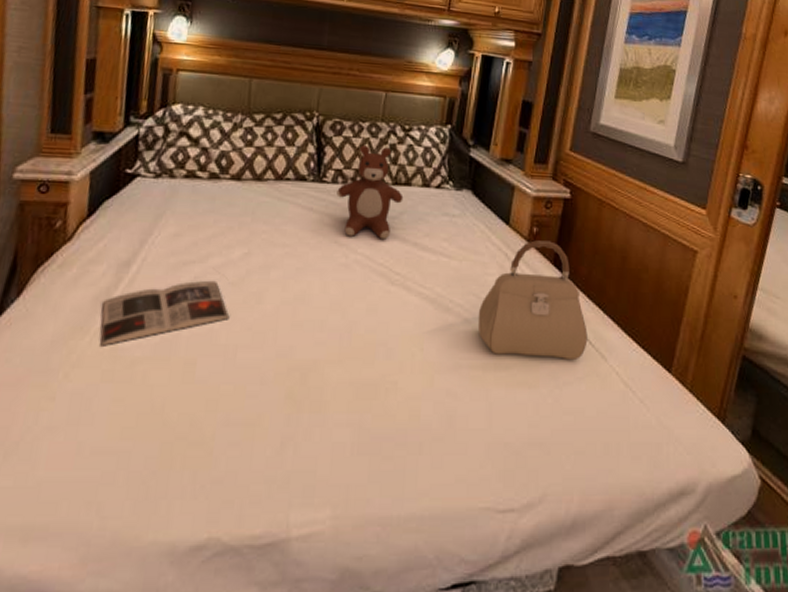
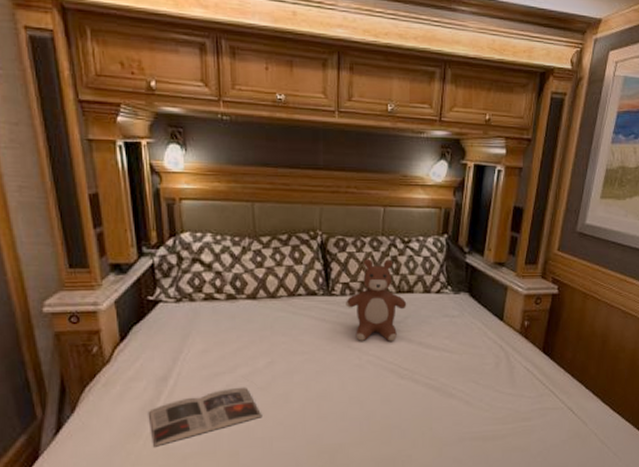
handbag: present [477,239,588,359] -> none [477,331,571,428]

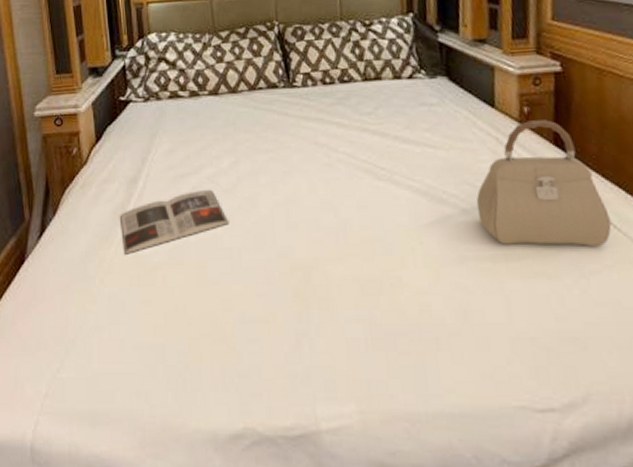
teddy bear: present [346,258,407,342] -> none [308,45,376,137]
handbag: none [477,331,571,428] -> present [476,118,612,246]

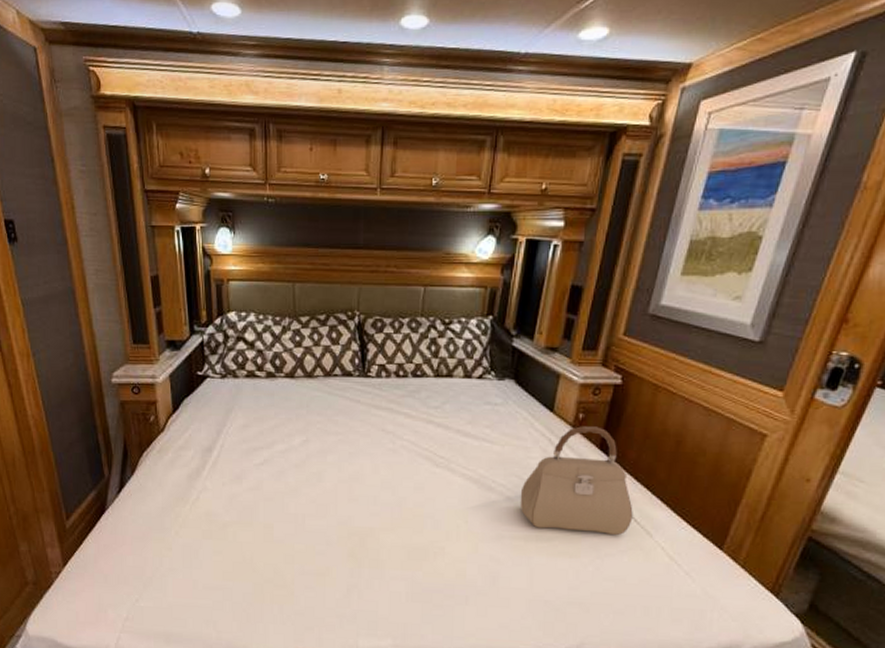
magazine: present [120,189,229,255] -> none [195,462,296,513]

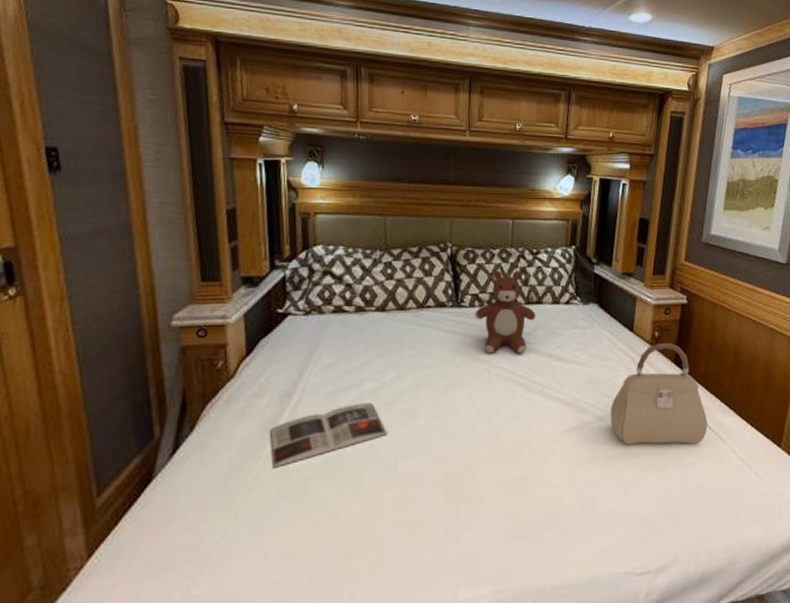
magazine: none [195,462,296,513] -> present [270,402,387,468]
teddy bear: none [381,340,445,427] -> present [475,269,536,354]

